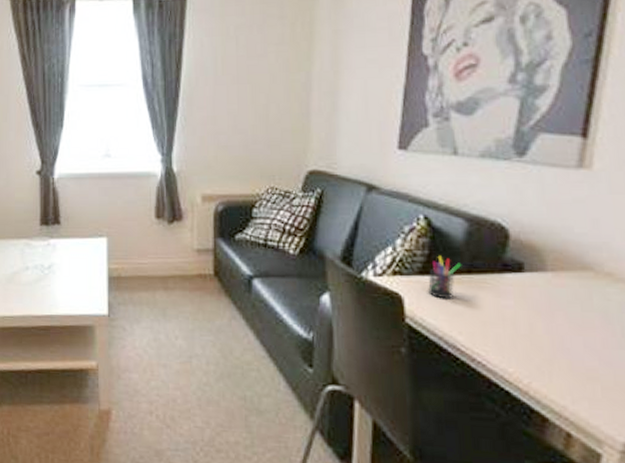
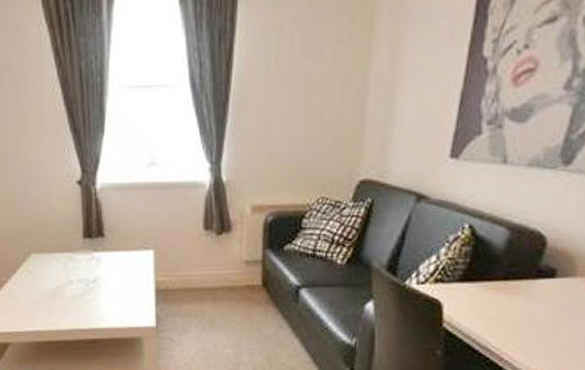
pen holder: present [428,255,462,299] -> none [466,263,500,305]

